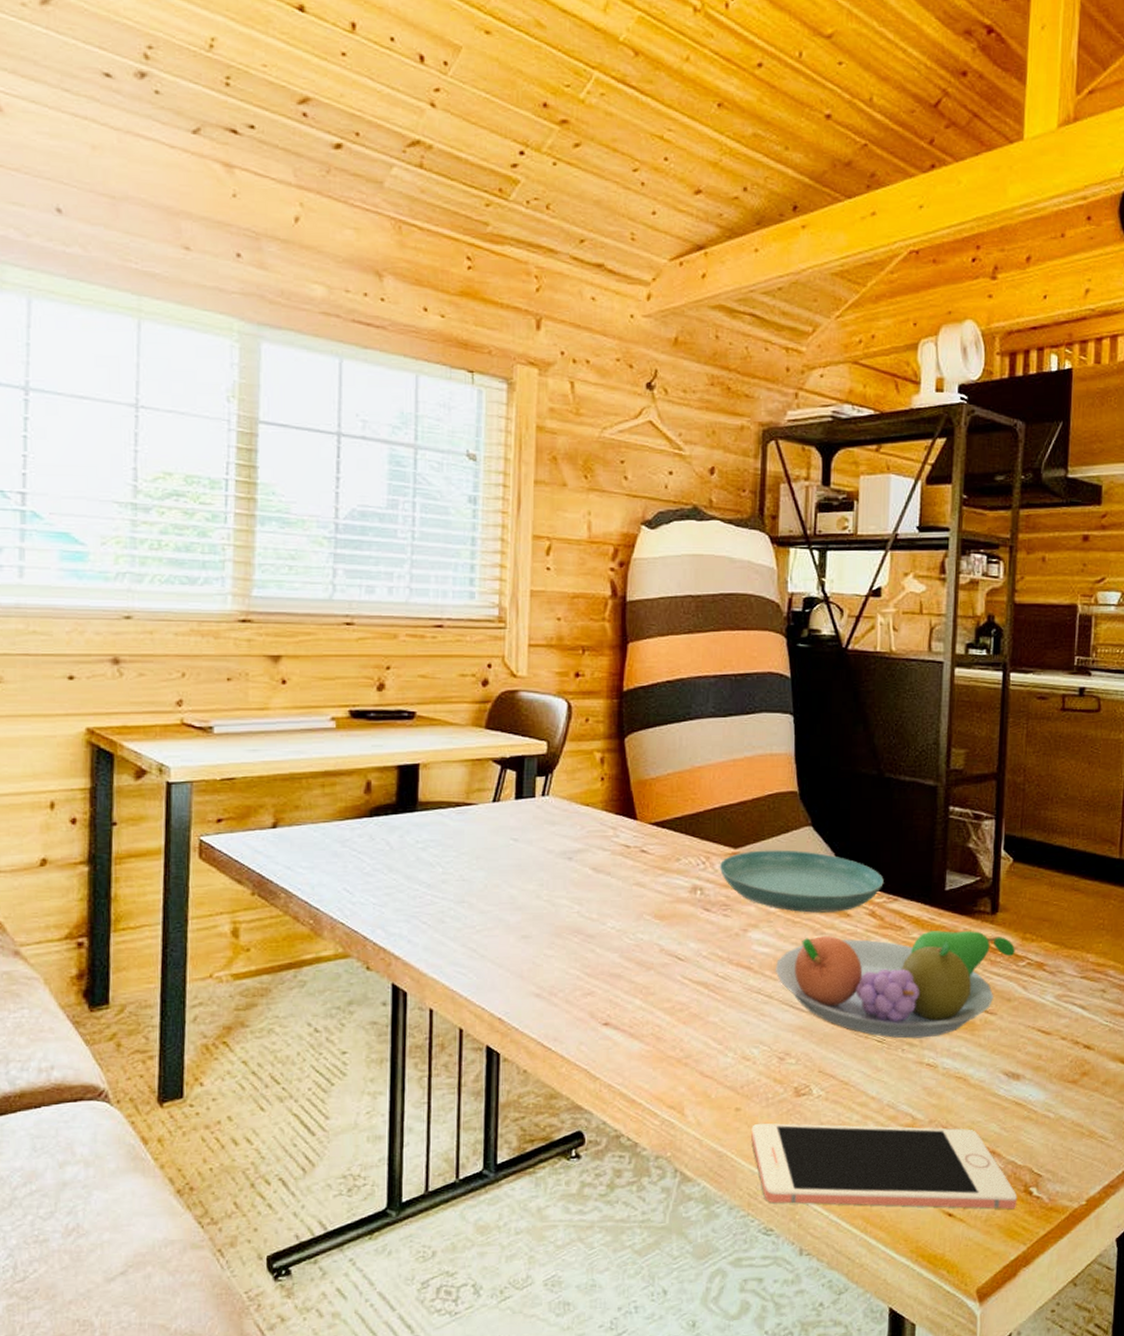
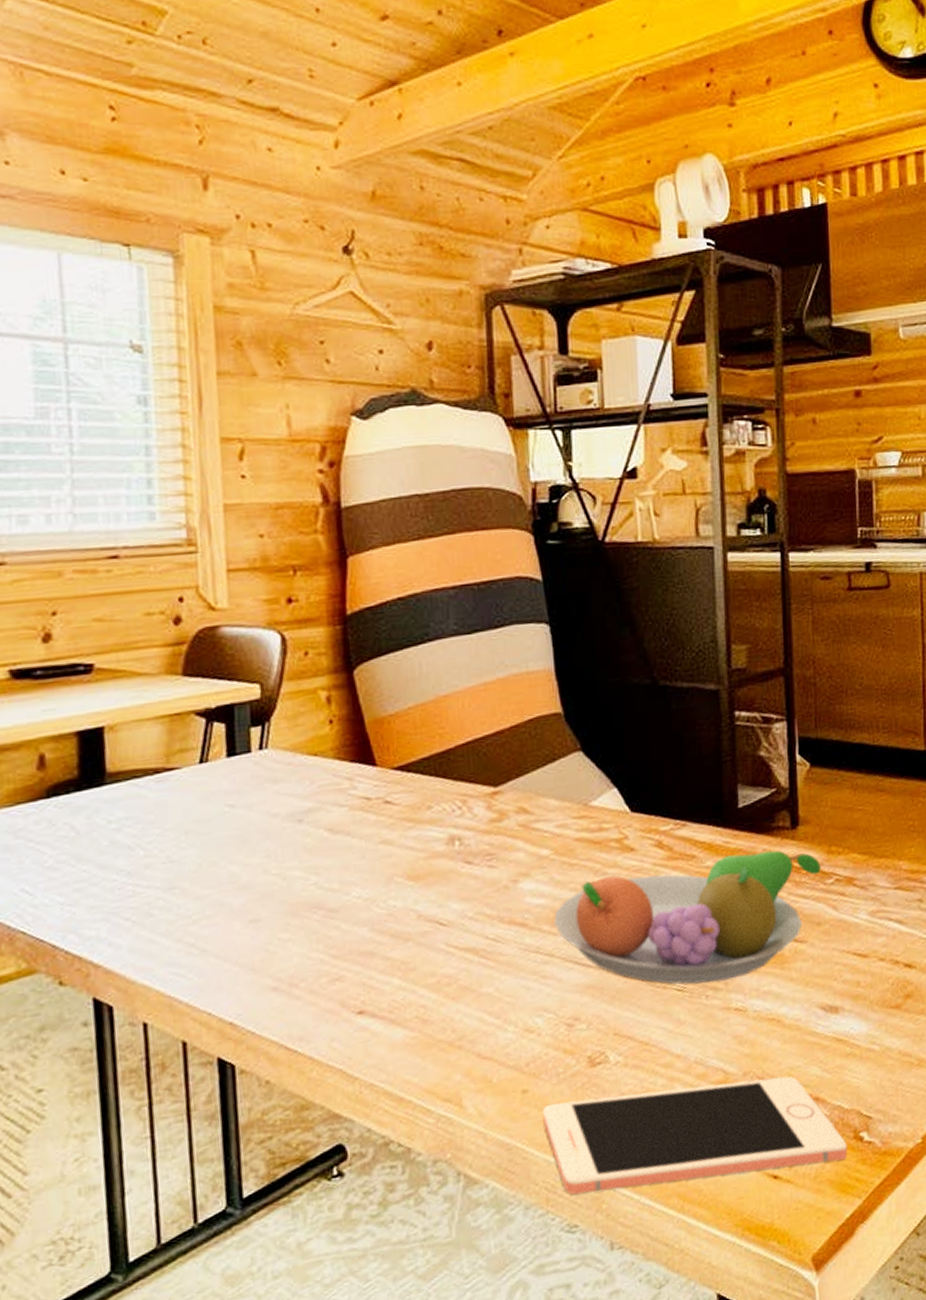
saucer: present [719,850,884,913] -> none [478,780,669,853]

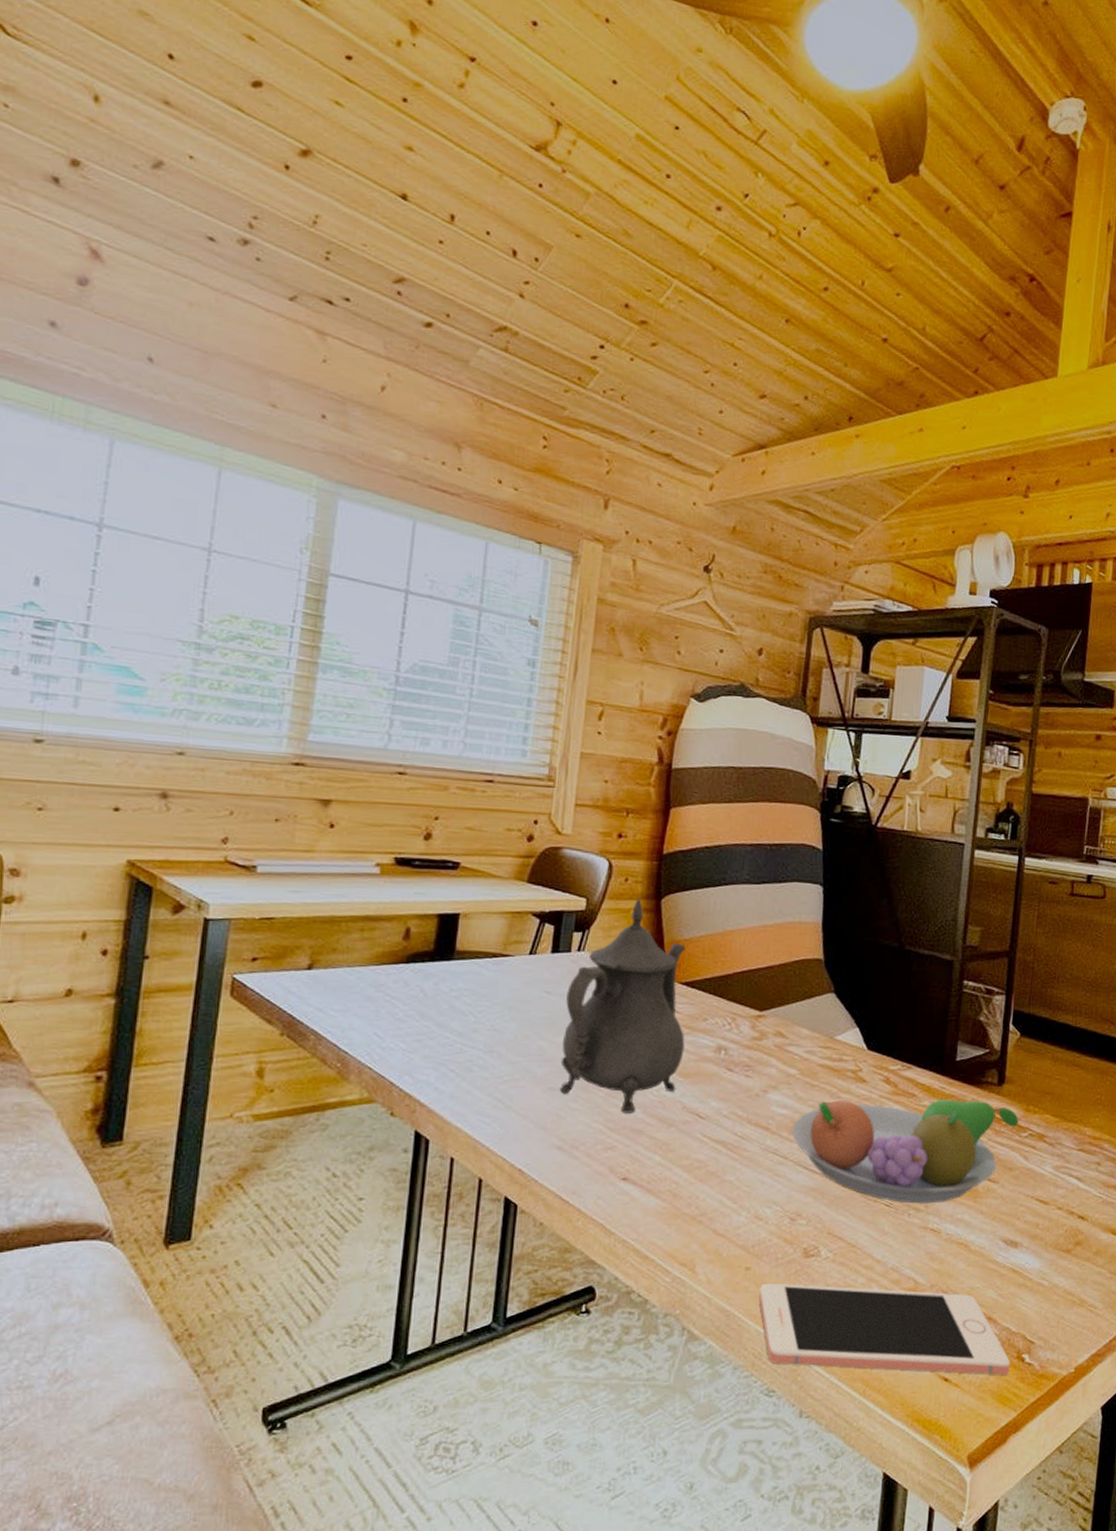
teapot: none [254,674,410,936] -> present [560,898,686,1115]

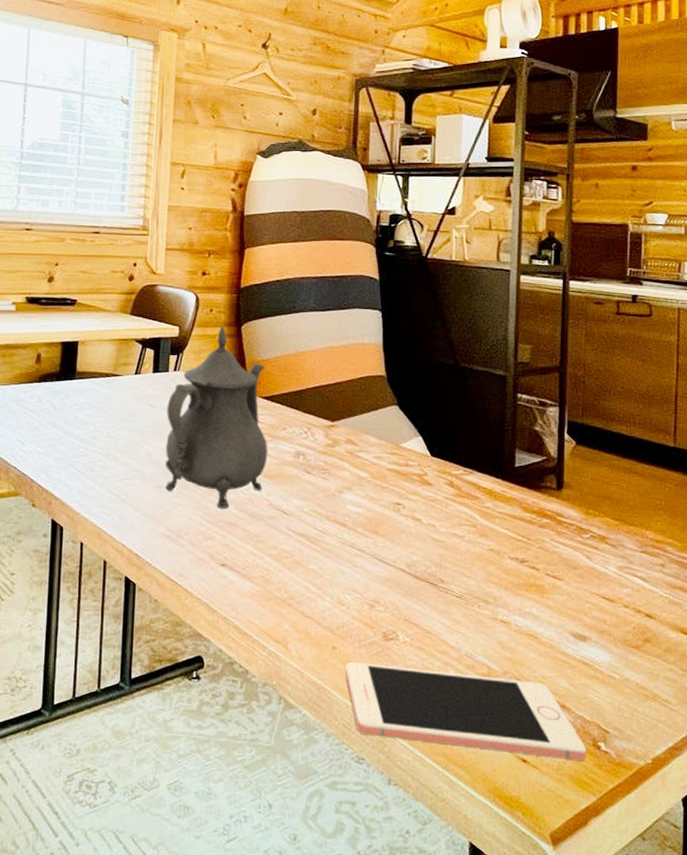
fruit bowl: present [791,1099,1019,1204] -> none [366,501,579,597]

